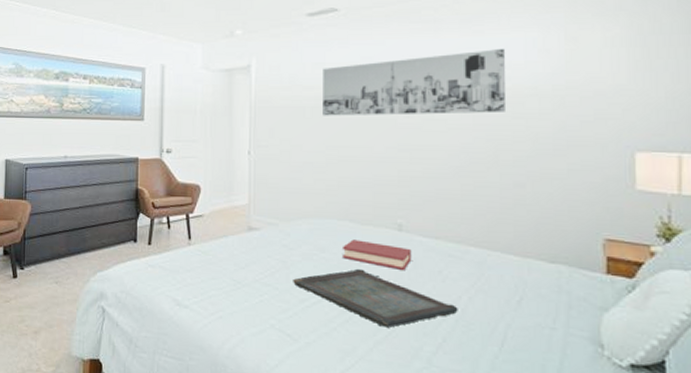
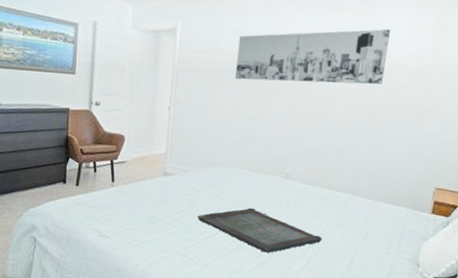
hardback book: present [343,239,412,270] -> none [239,184,294,209]

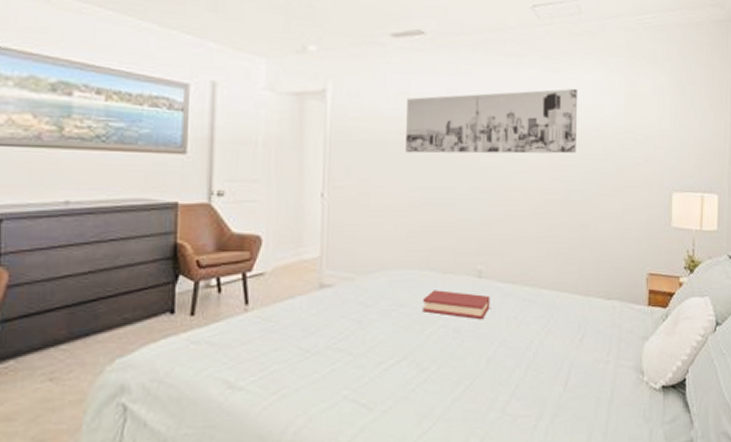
serving tray: present [197,207,322,253] -> none [369,321,530,382]
hardback book: none [239,184,294,209] -> present [423,290,490,319]

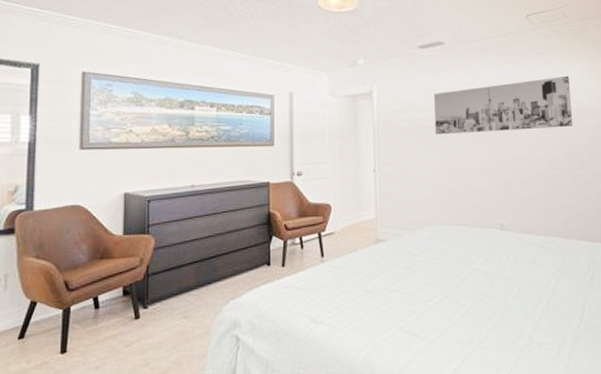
hardback book: present [423,290,490,319] -> none [458,241,512,263]

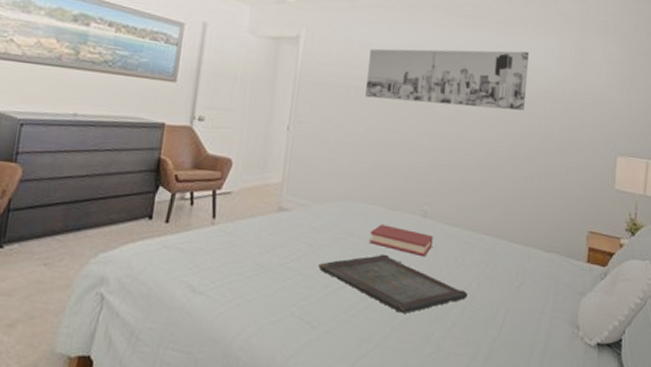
serving tray: none [418,266,549,315] -> present [318,254,468,314]
hardback book: none [458,241,512,263] -> present [370,224,433,256]

